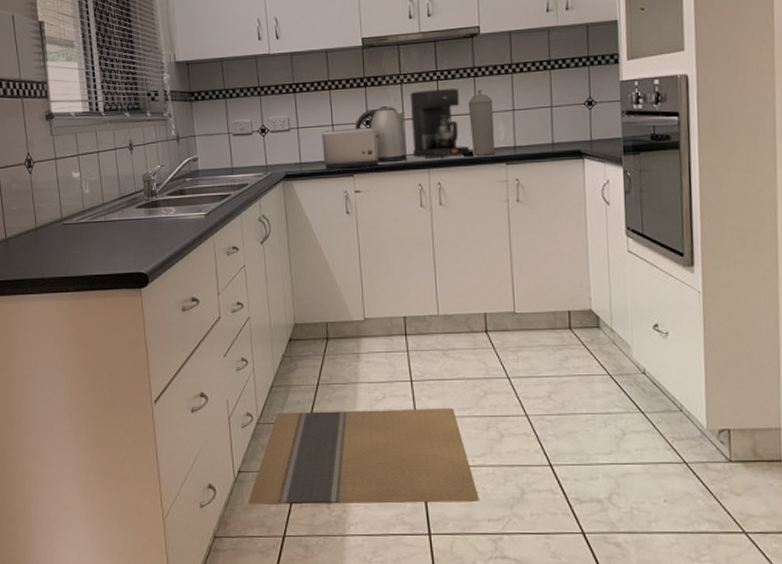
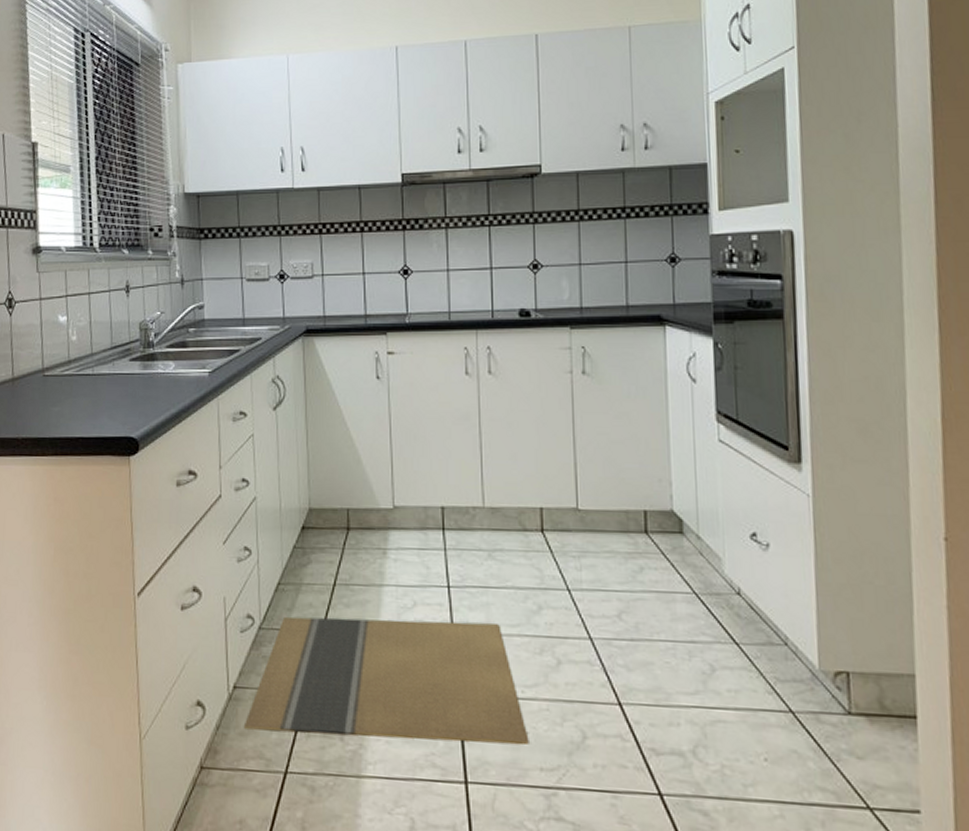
toaster: present [321,126,381,169] -> none [350,277,421,325]
kettle: present [355,106,407,163] -> none [390,254,450,321]
coffee maker: present [409,88,470,159] -> none [456,235,527,318]
canister: present [468,89,495,156] -> none [526,238,556,316]

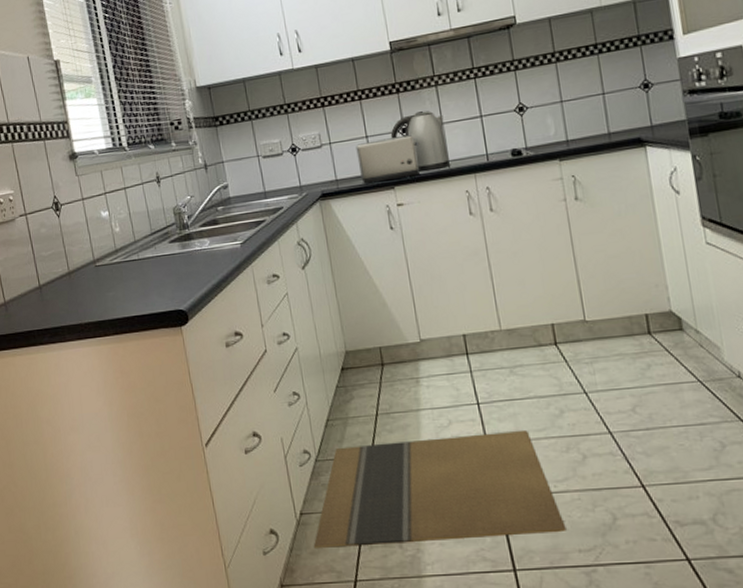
toaster: none [350,277,421,325] -> present [356,134,420,184]
kettle: none [390,254,450,321] -> present [390,110,450,173]

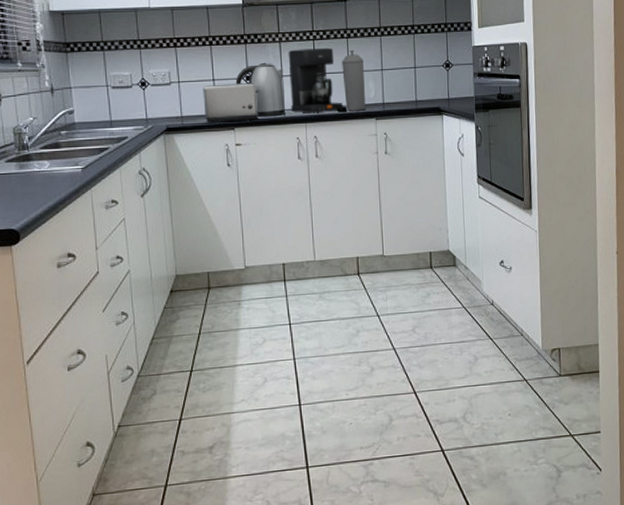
door mat: present [313,431,566,548] -> none [128,347,352,458]
coffee maker: none [446,84,519,163] -> present [288,47,344,113]
canister: none [511,82,545,155] -> present [342,49,366,111]

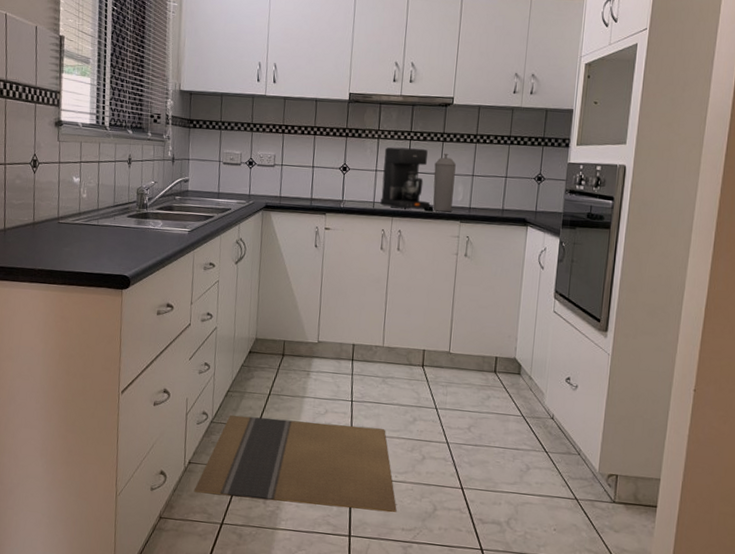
door mat: none [128,347,352,458] -> present [193,414,397,512]
toaster: present [203,82,261,123] -> none [301,171,355,208]
kettle: present [235,63,285,118] -> none [332,156,378,207]

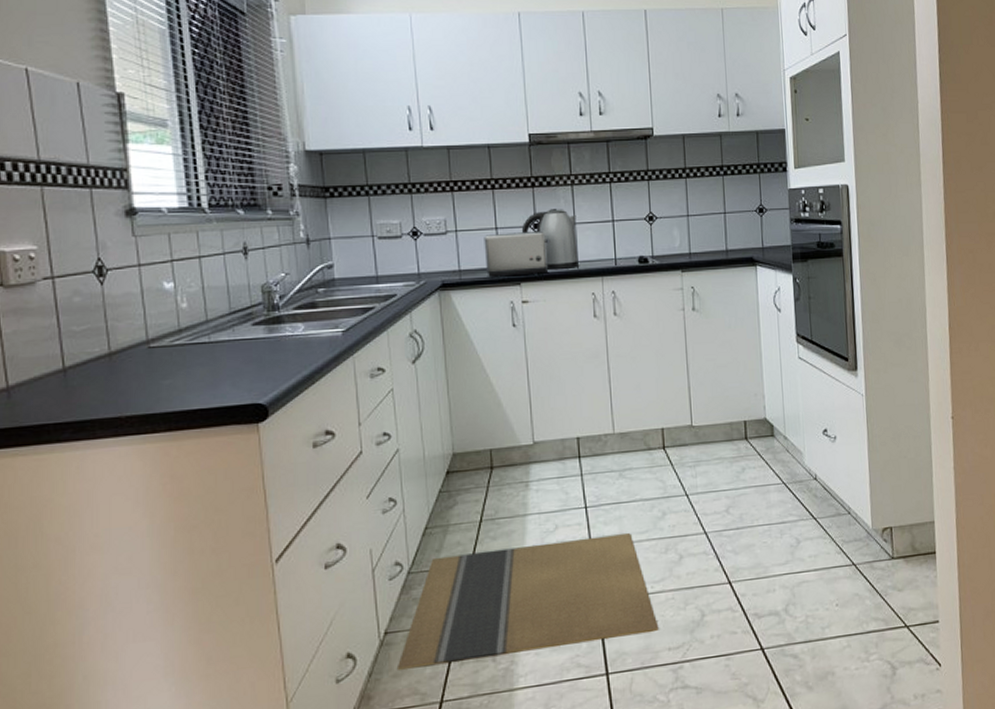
toaster: none [301,171,355,208] -> present [484,230,551,277]
kettle: none [332,156,378,207] -> present [521,209,579,271]
coffee maker: present [380,147,431,209] -> none [581,191,645,266]
canister: present [433,153,456,212] -> none [642,193,670,263]

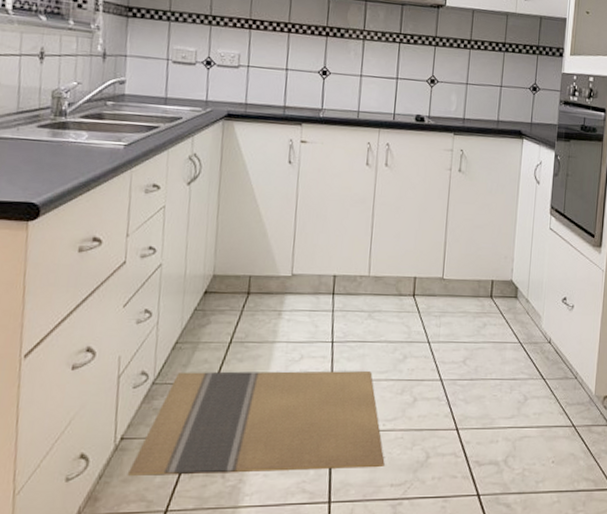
toaster: present [484,230,551,277] -> none [271,74,336,118]
kettle: present [521,209,579,271] -> none [310,59,364,117]

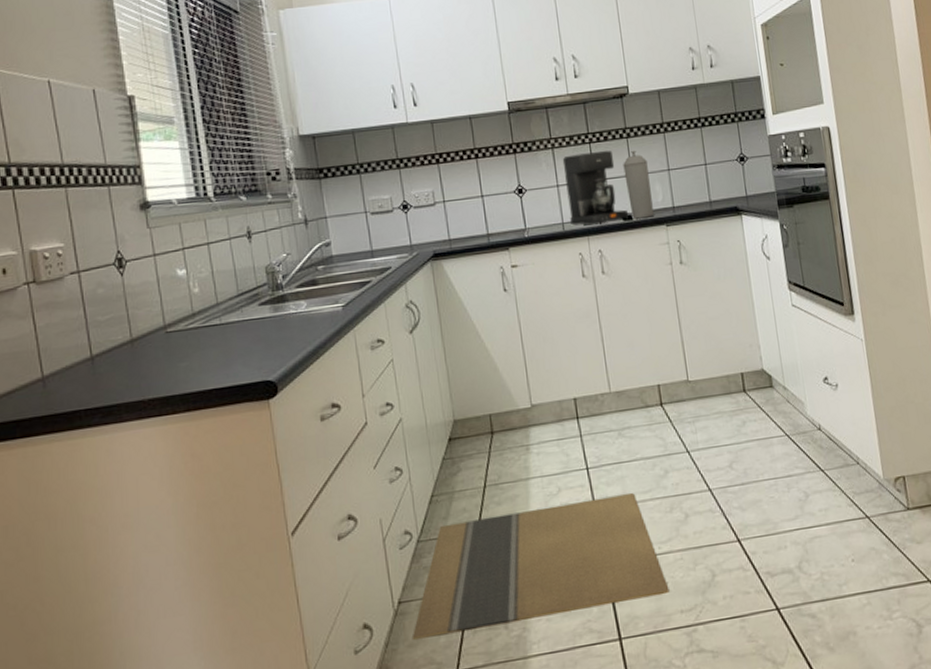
coffee maker: none [366,49,422,120] -> present [562,150,629,226]
canister: none [424,58,449,123] -> present [623,150,654,219]

